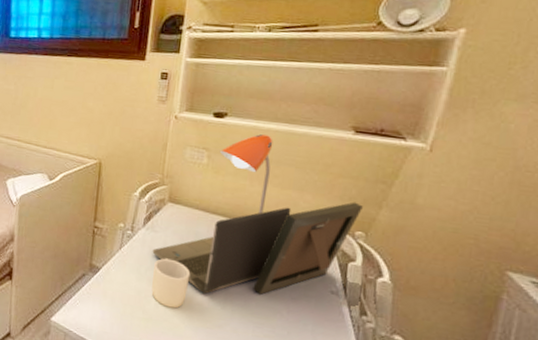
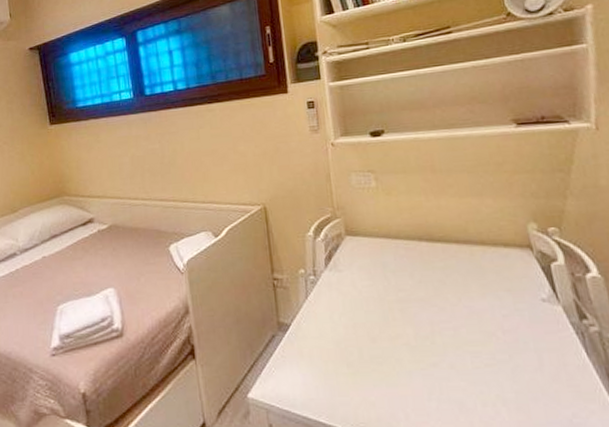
mug: present [151,258,191,308] -> none [347,298,390,355]
laptop computer: present [152,207,292,294] -> none [341,216,476,330]
desk lamp: present [219,133,273,214] -> none [385,144,448,230]
picture frame: present [253,202,363,296] -> none [458,197,548,320]

